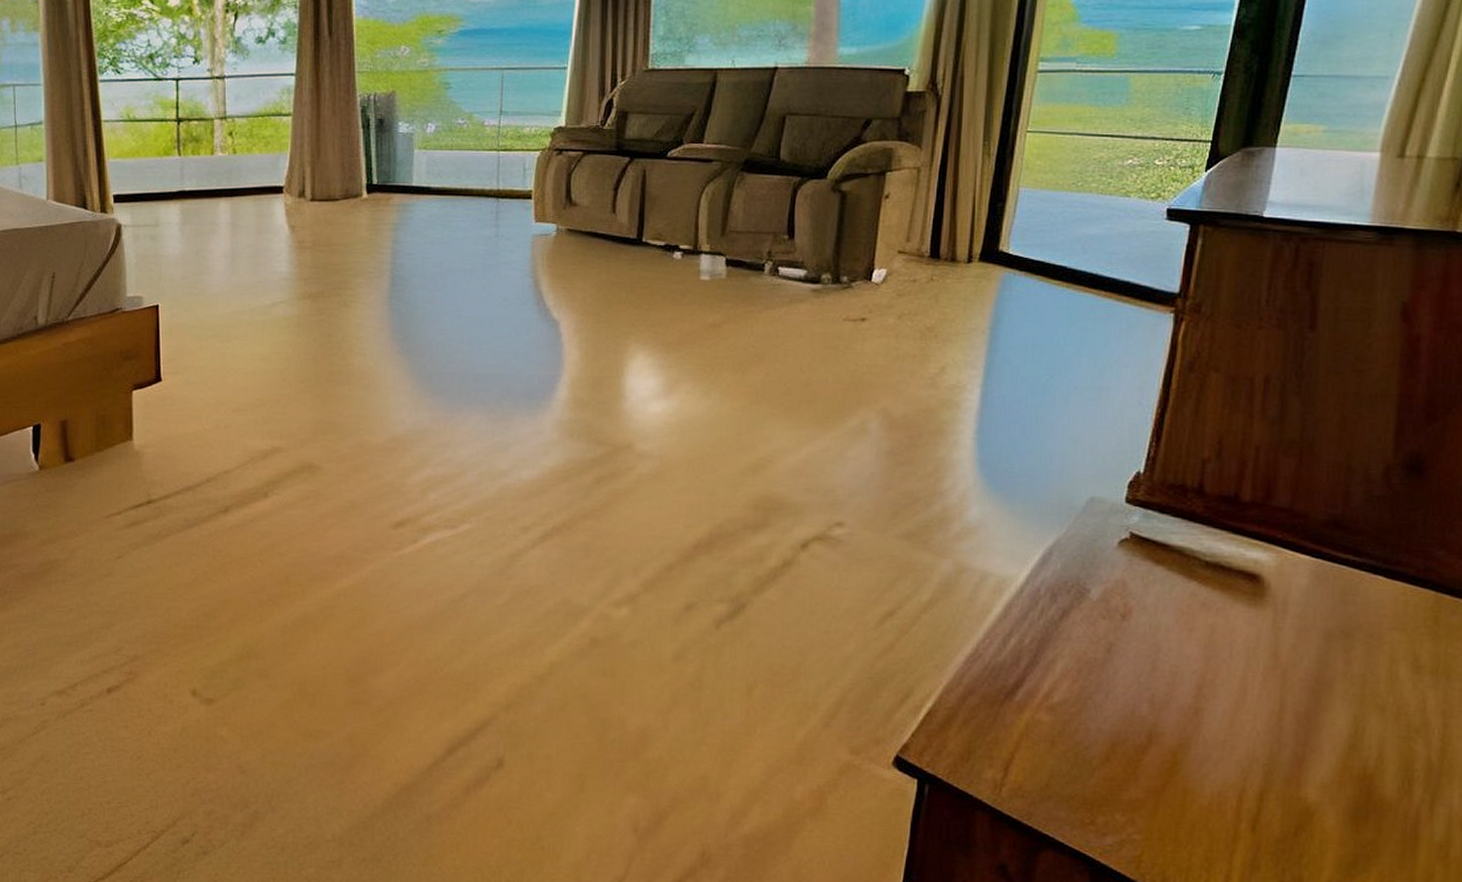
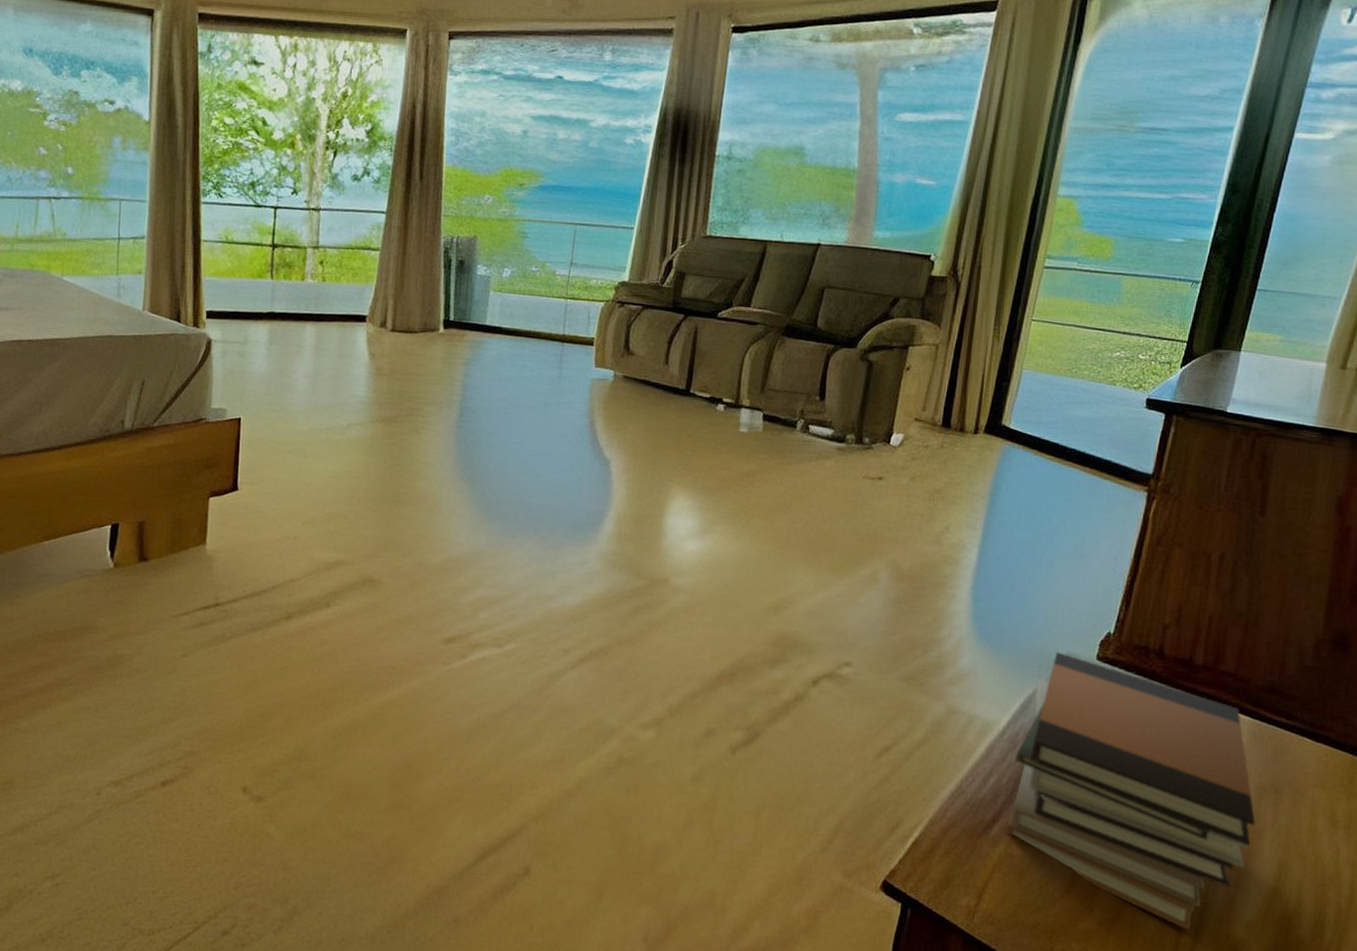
book stack: none [1030,497,1324,795] -> present [1004,652,1256,930]

